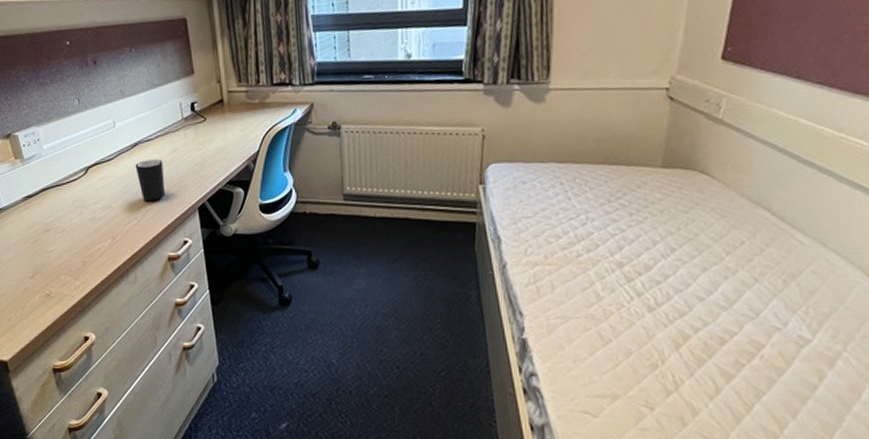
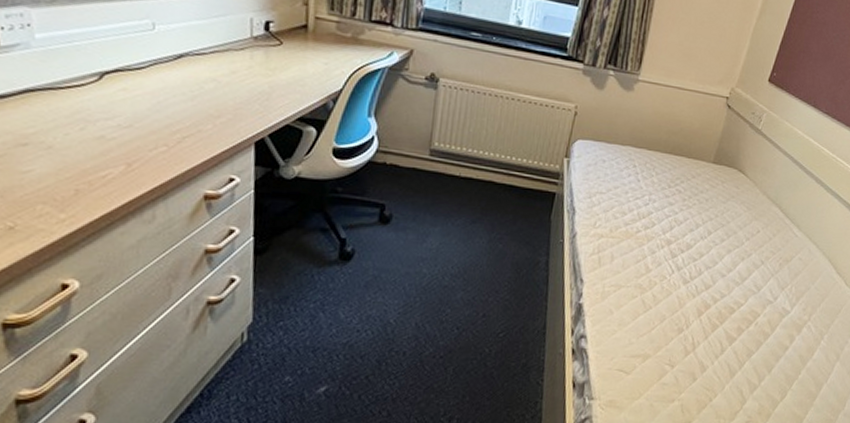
mug: present [135,159,165,201] -> none [175,77,216,127]

